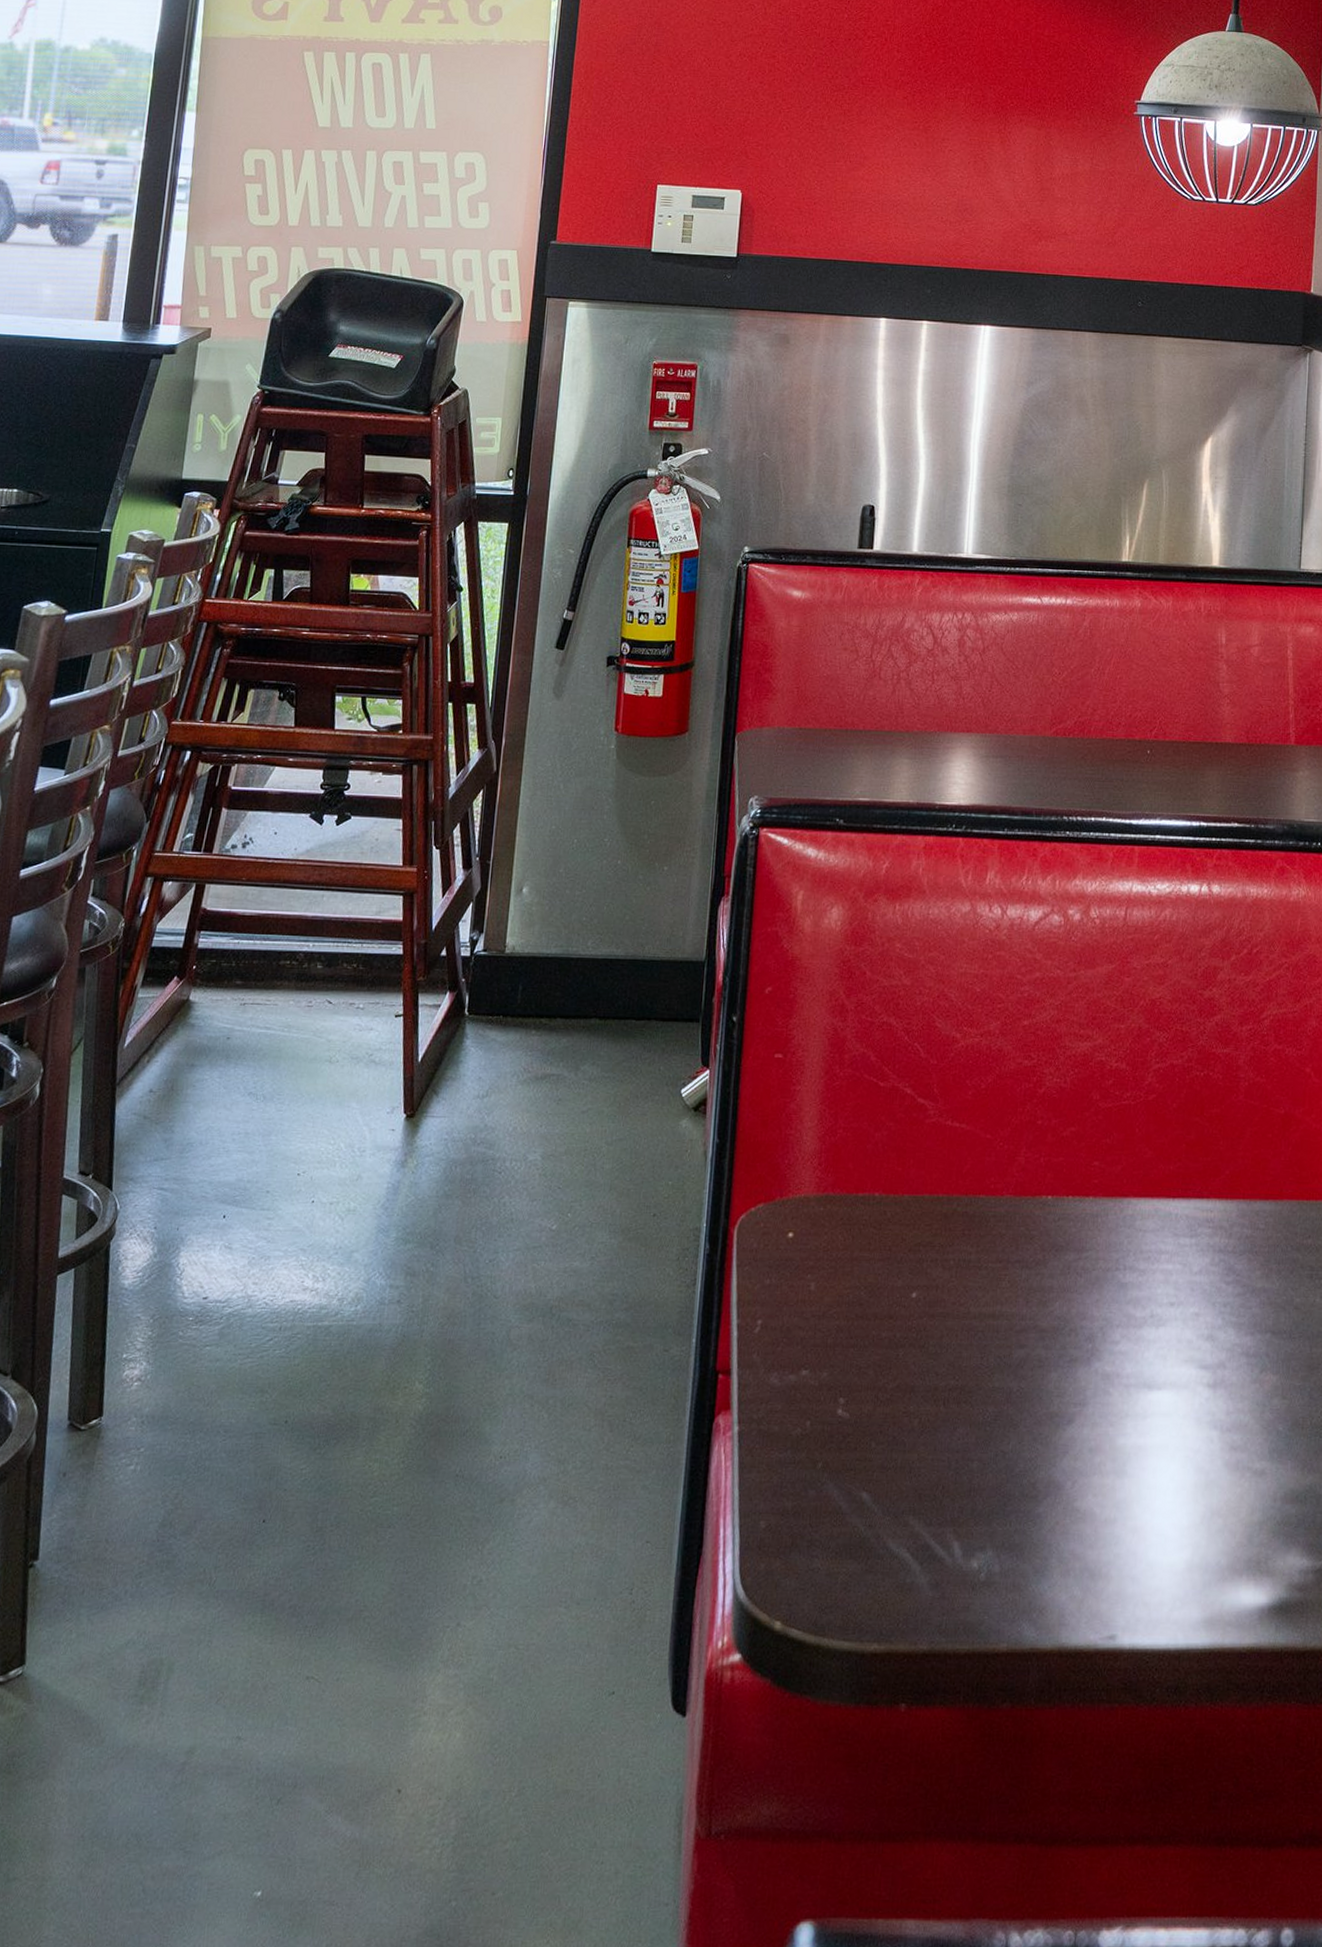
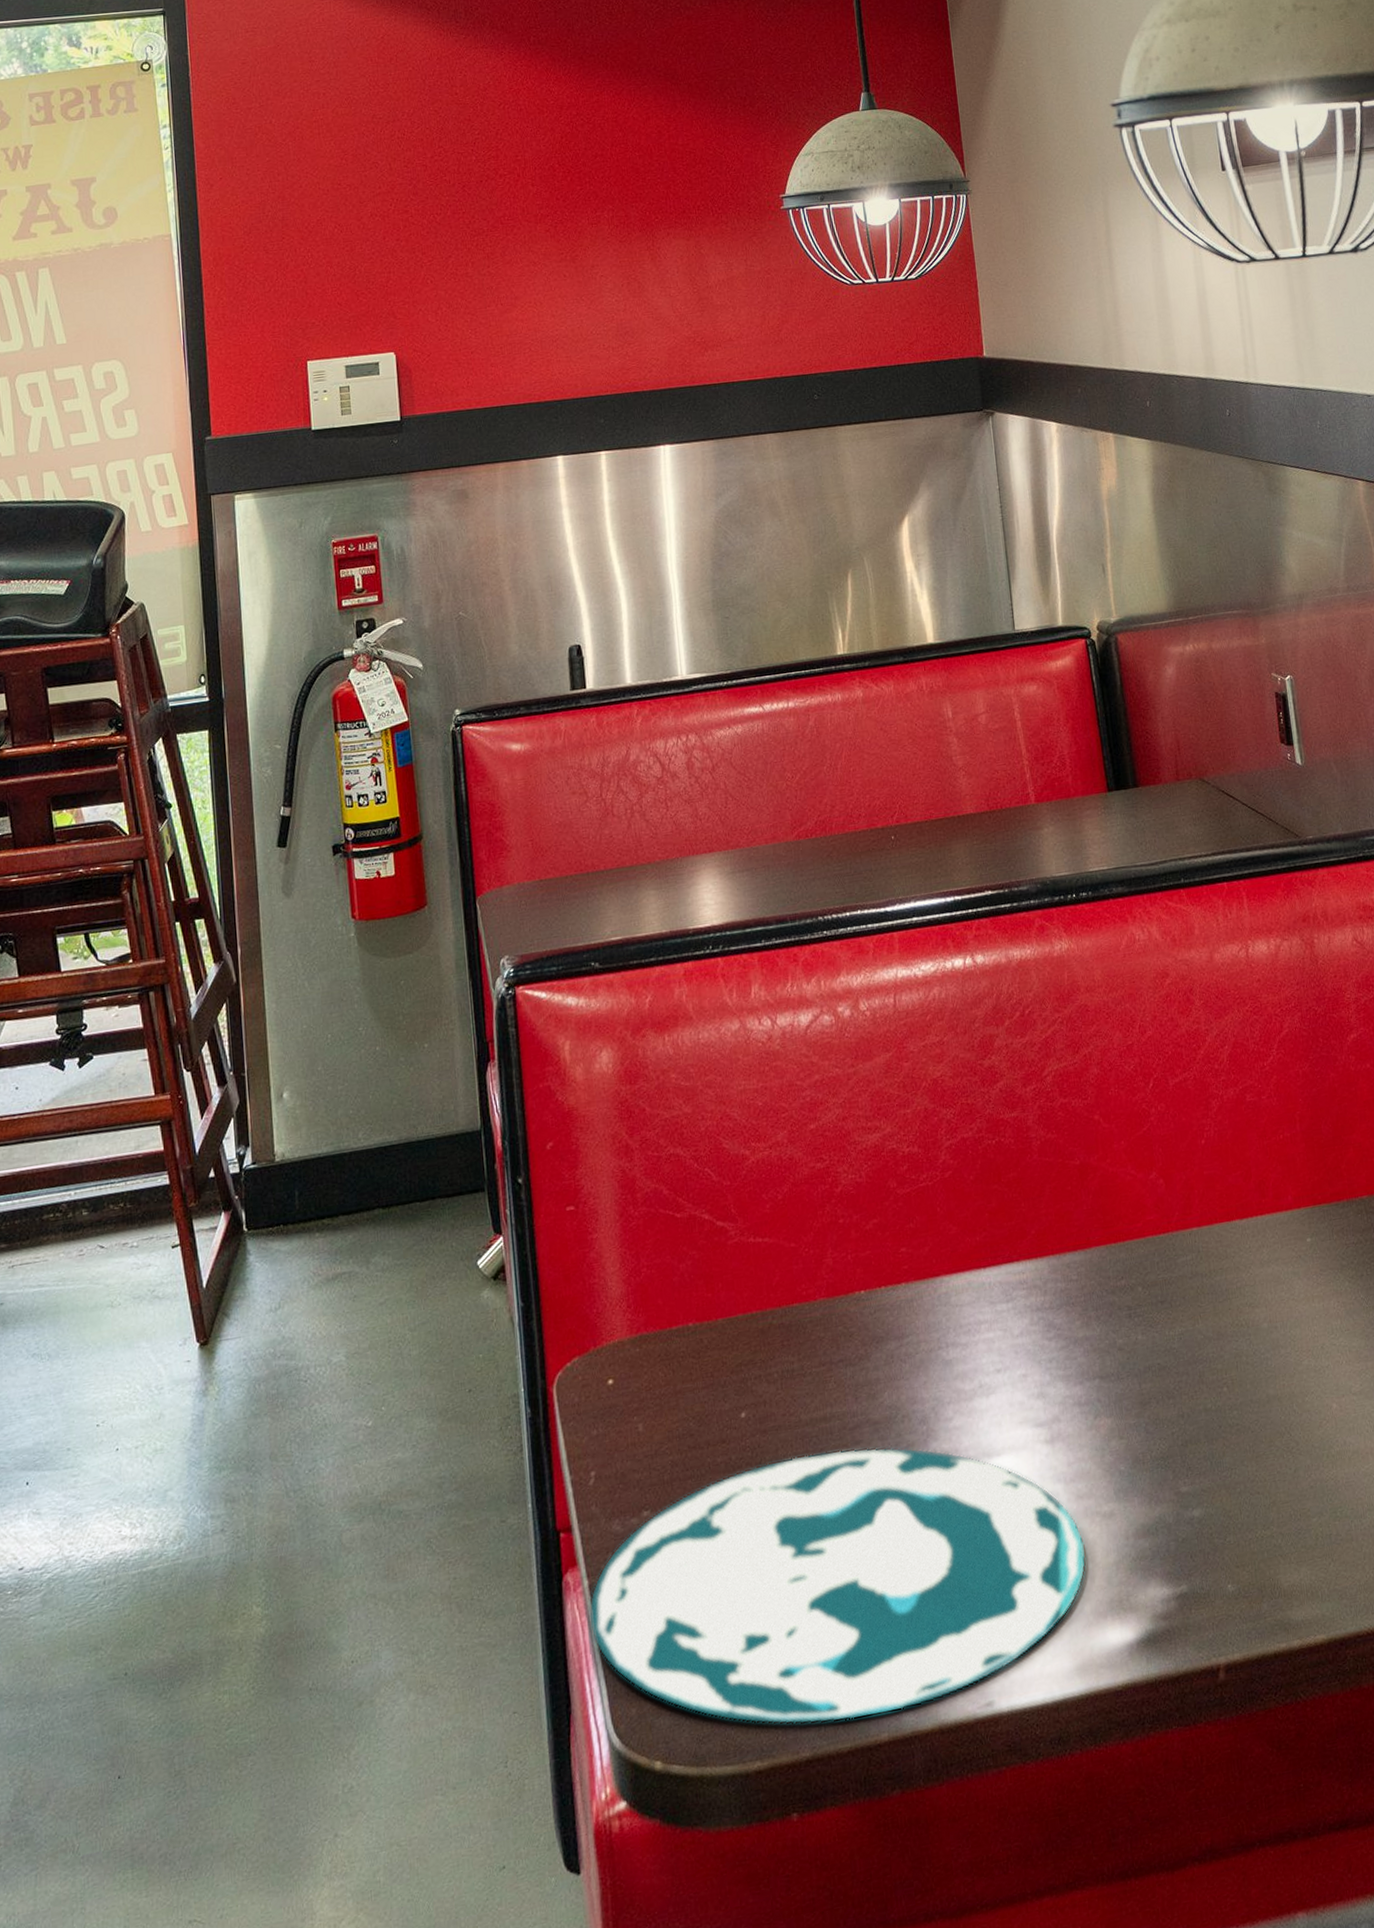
plate: none [733,1347,1232,1625] -> present [589,1447,1087,1725]

